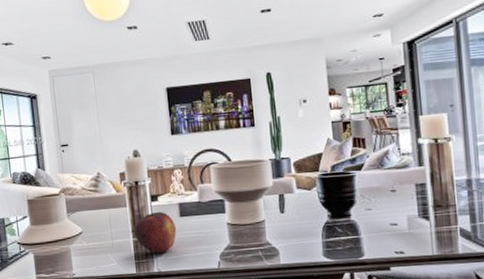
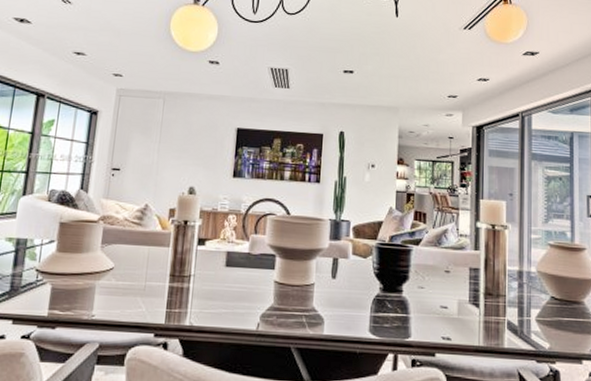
fruit: present [134,211,176,254] -> none [172,257,219,306]

